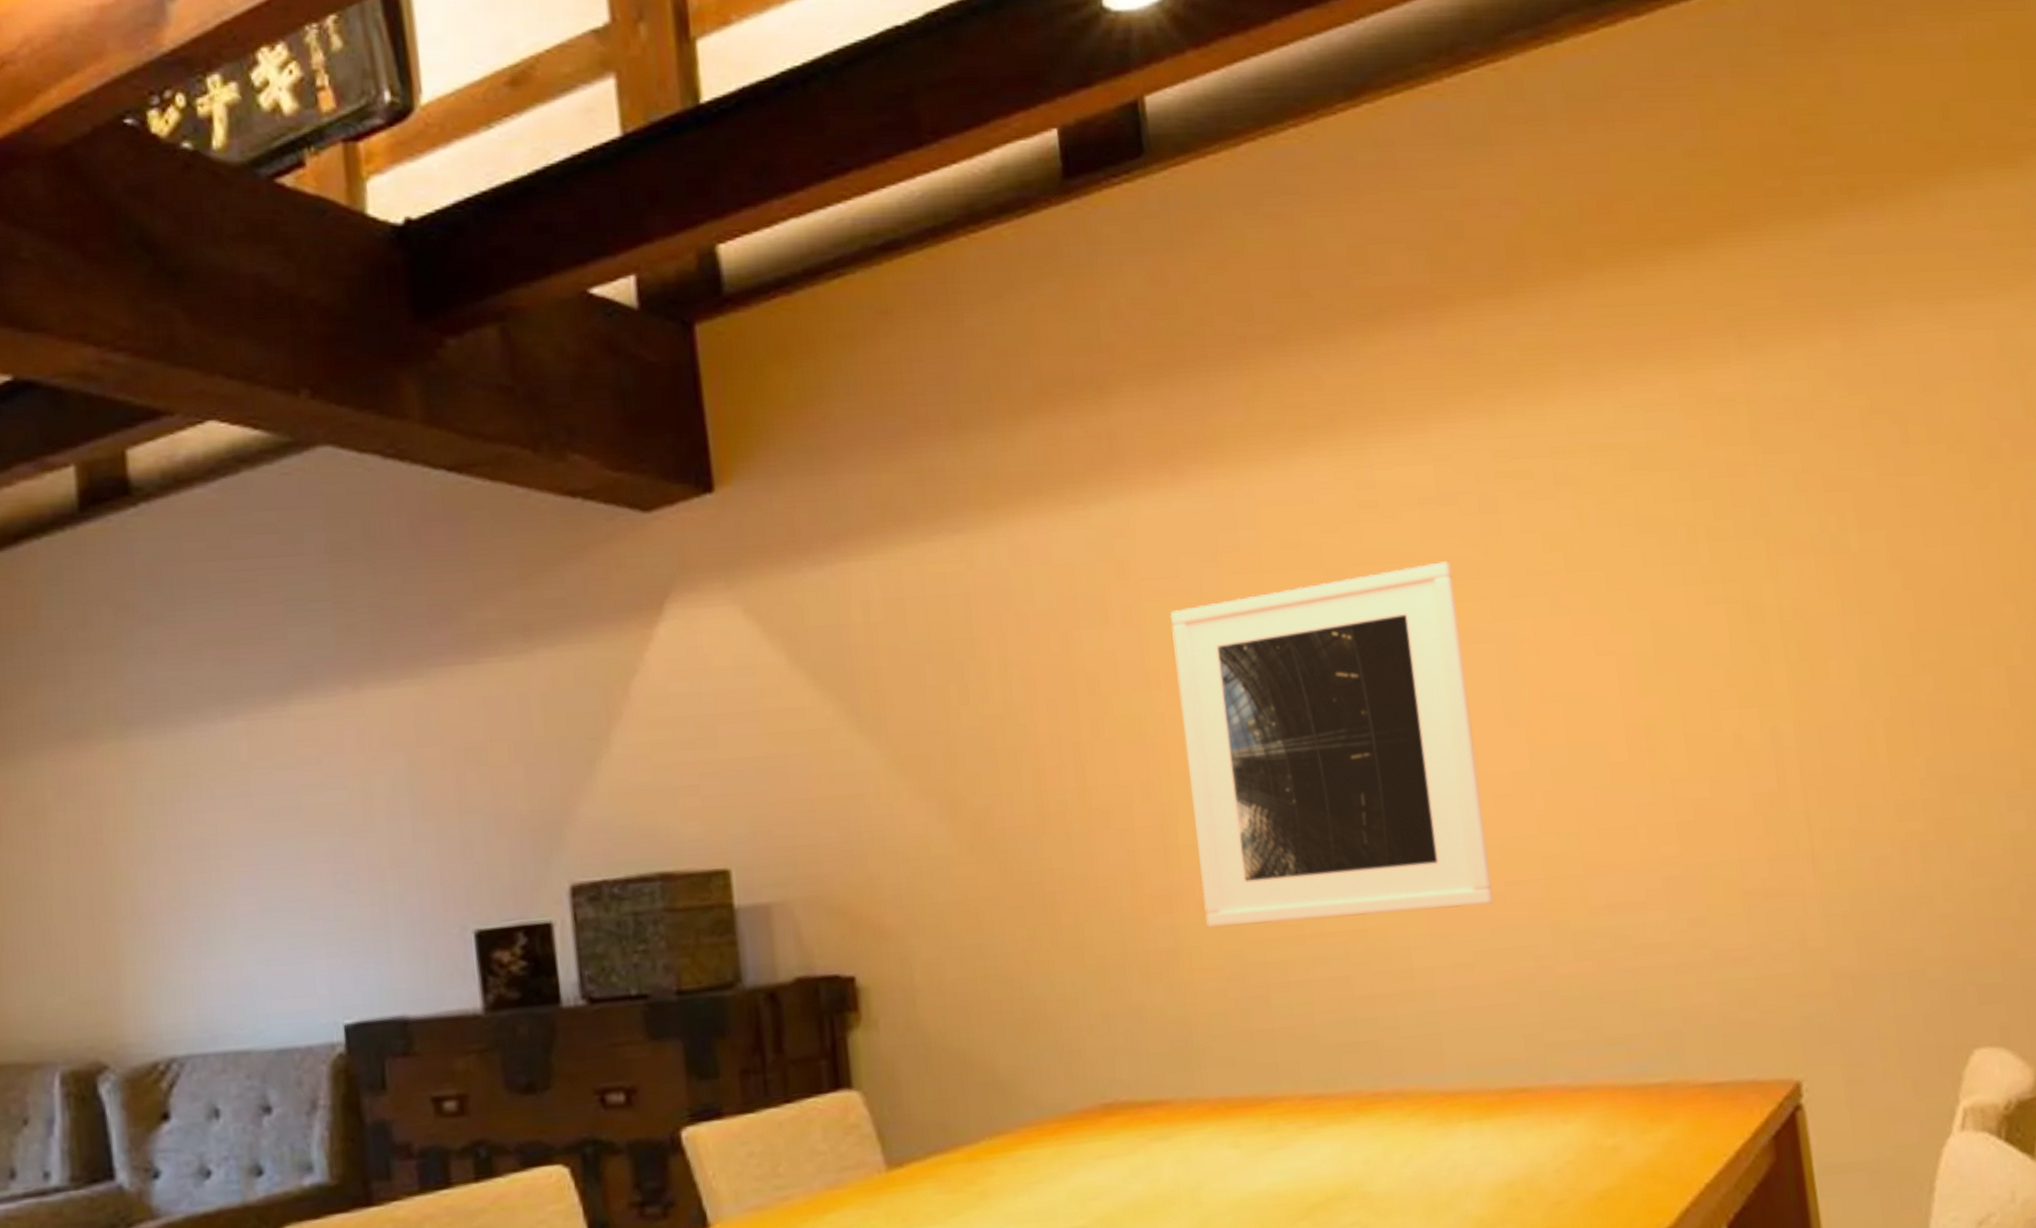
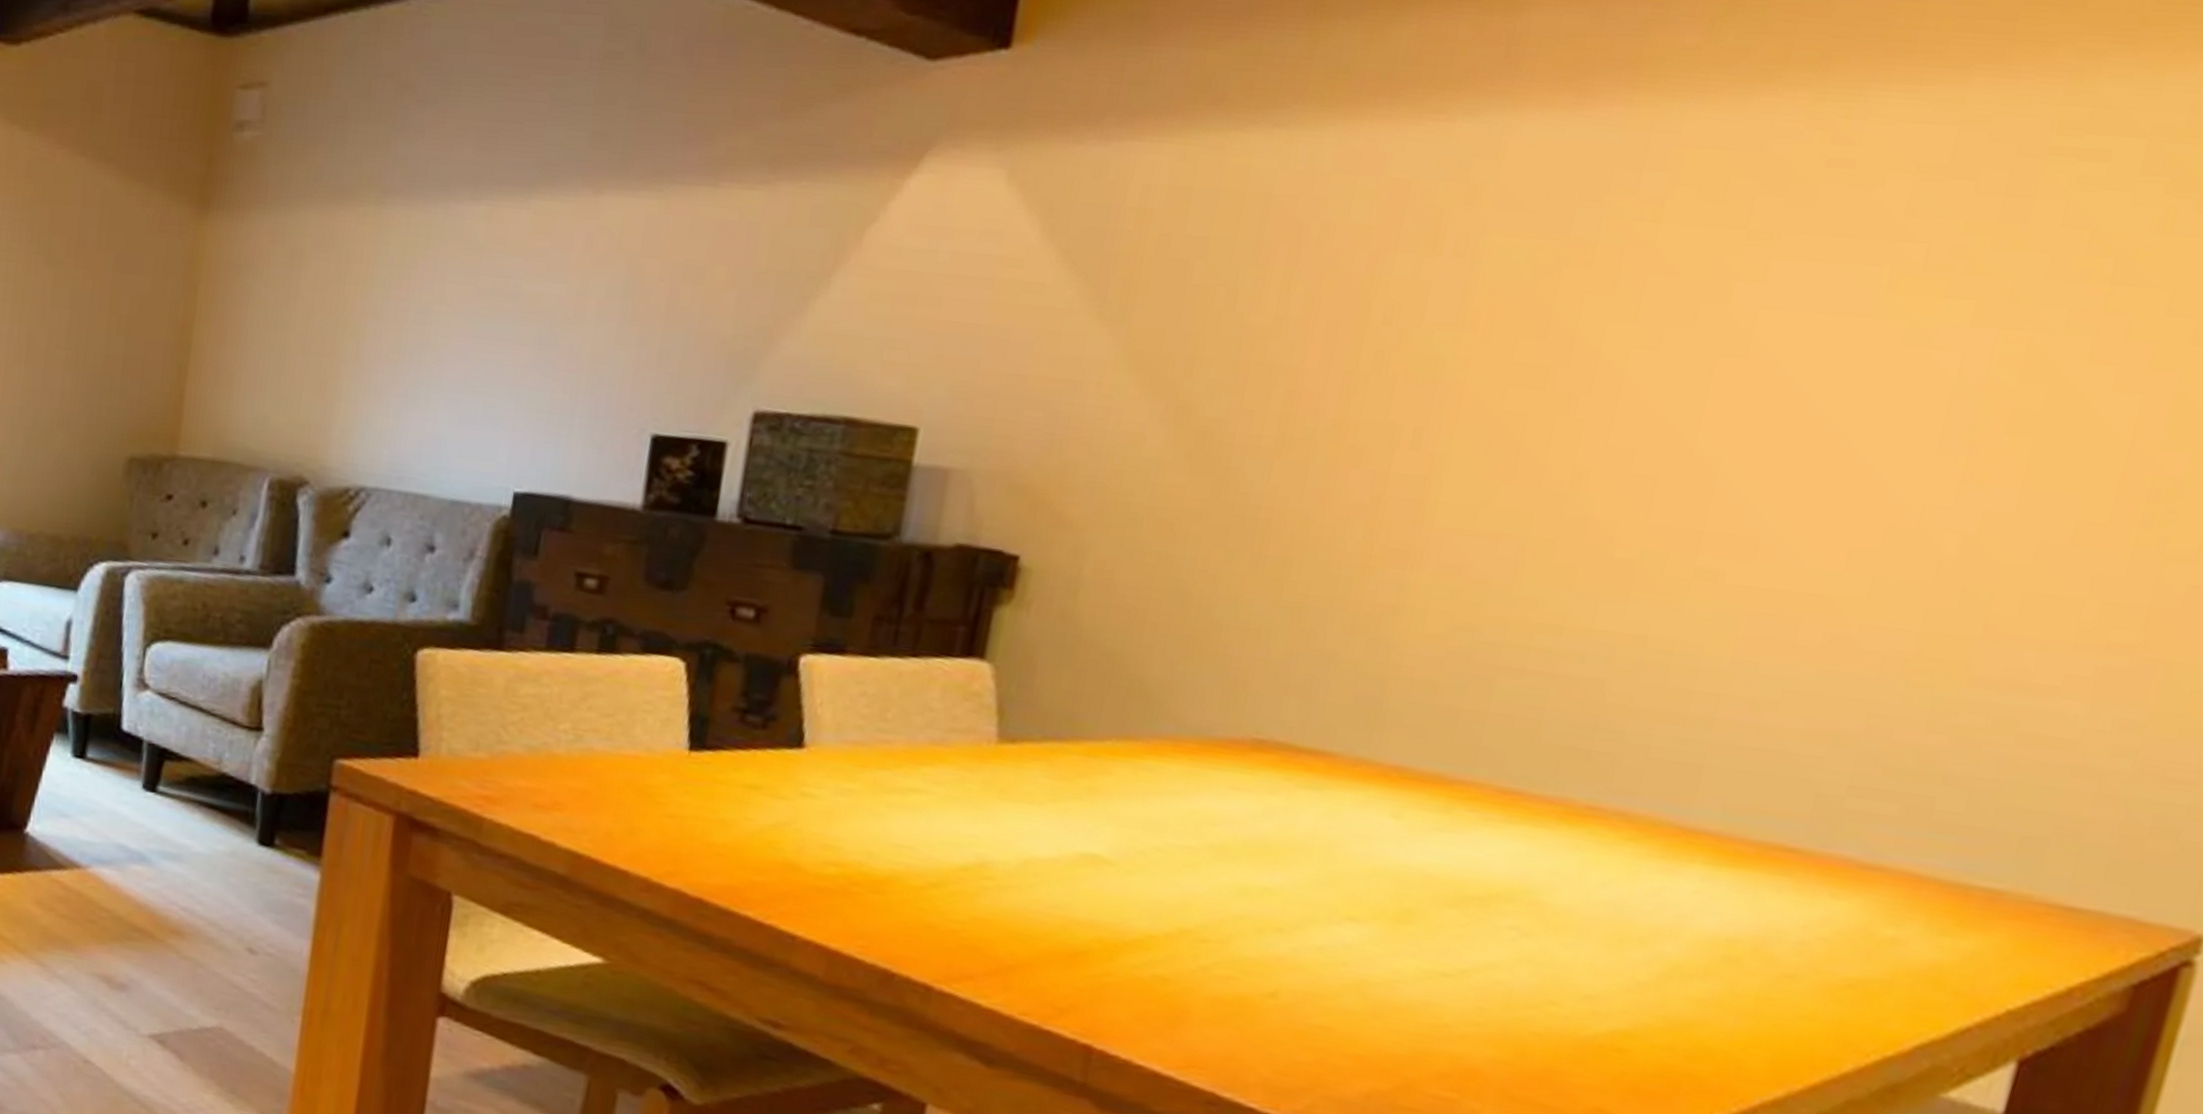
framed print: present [1169,561,1494,927] -> none [1443,244,1935,646]

